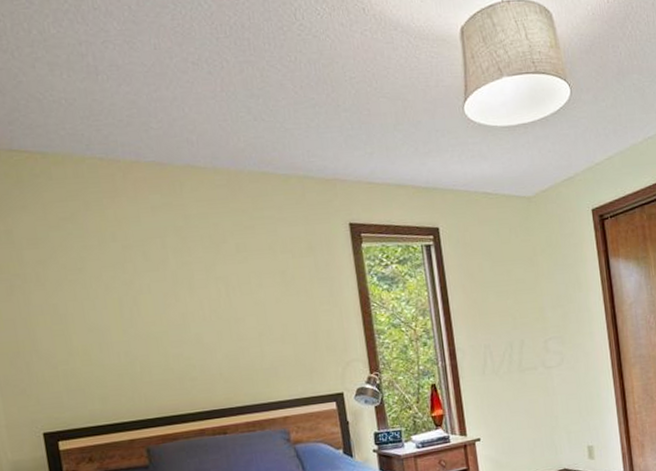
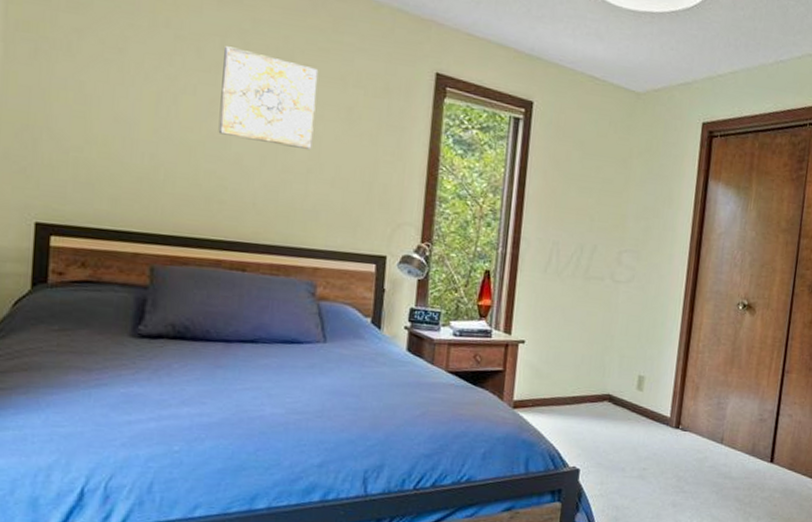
wall art: none [166,244,259,321] -> present [218,46,319,150]

